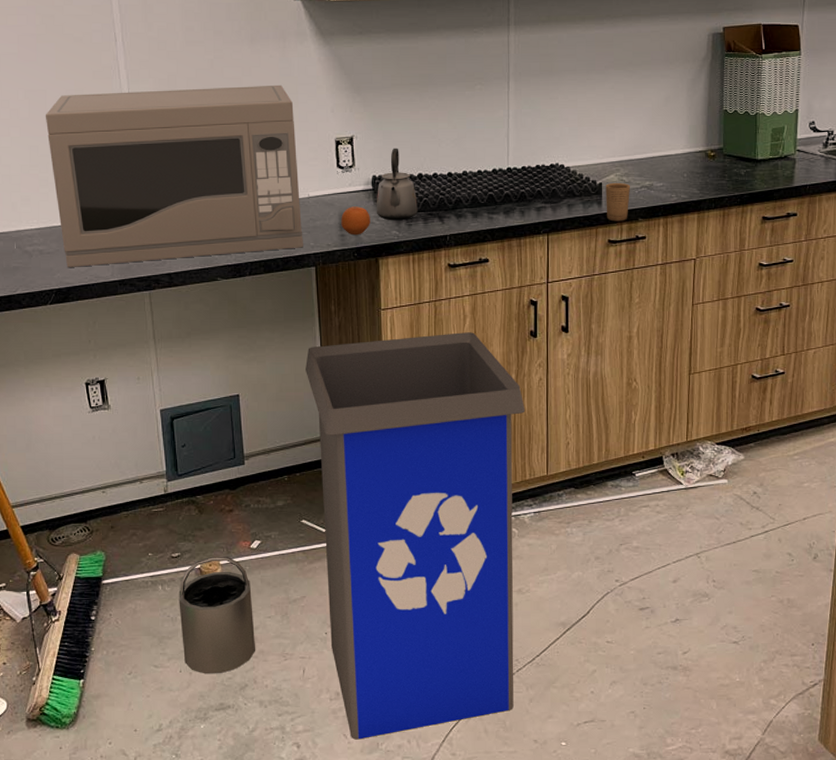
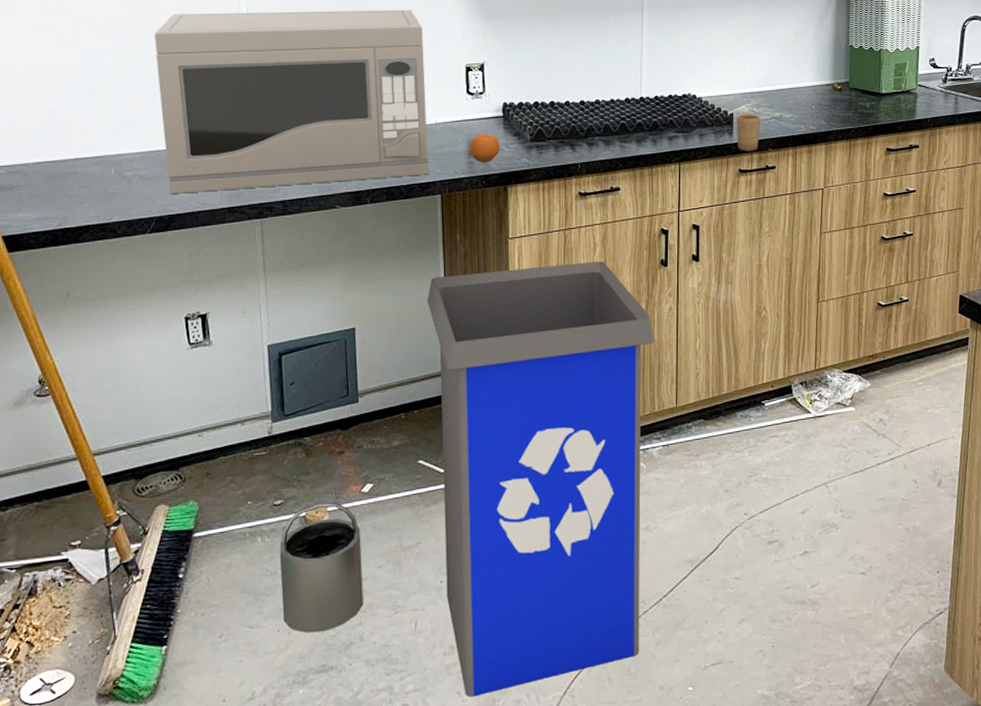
kettle: present [376,148,418,221] -> none [506,75,549,148]

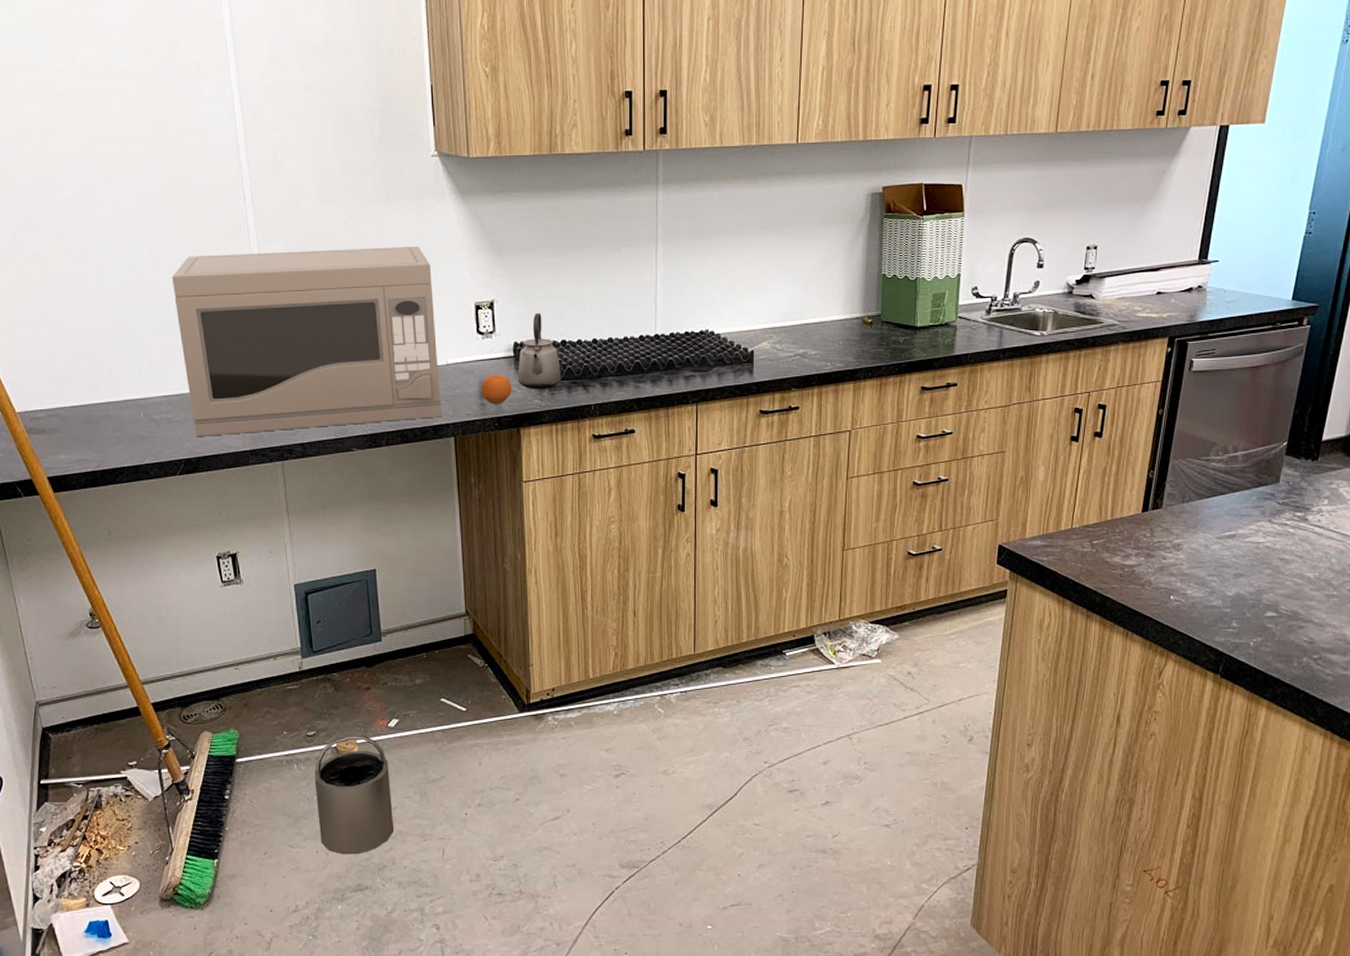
recycling bin: present [428,261,655,697] -> none [444,506,673,922]
kettle: none [506,75,549,148] -> present [517,313,561,390]
cup: present [737,113,761,151] -> none [757,350,784,391]

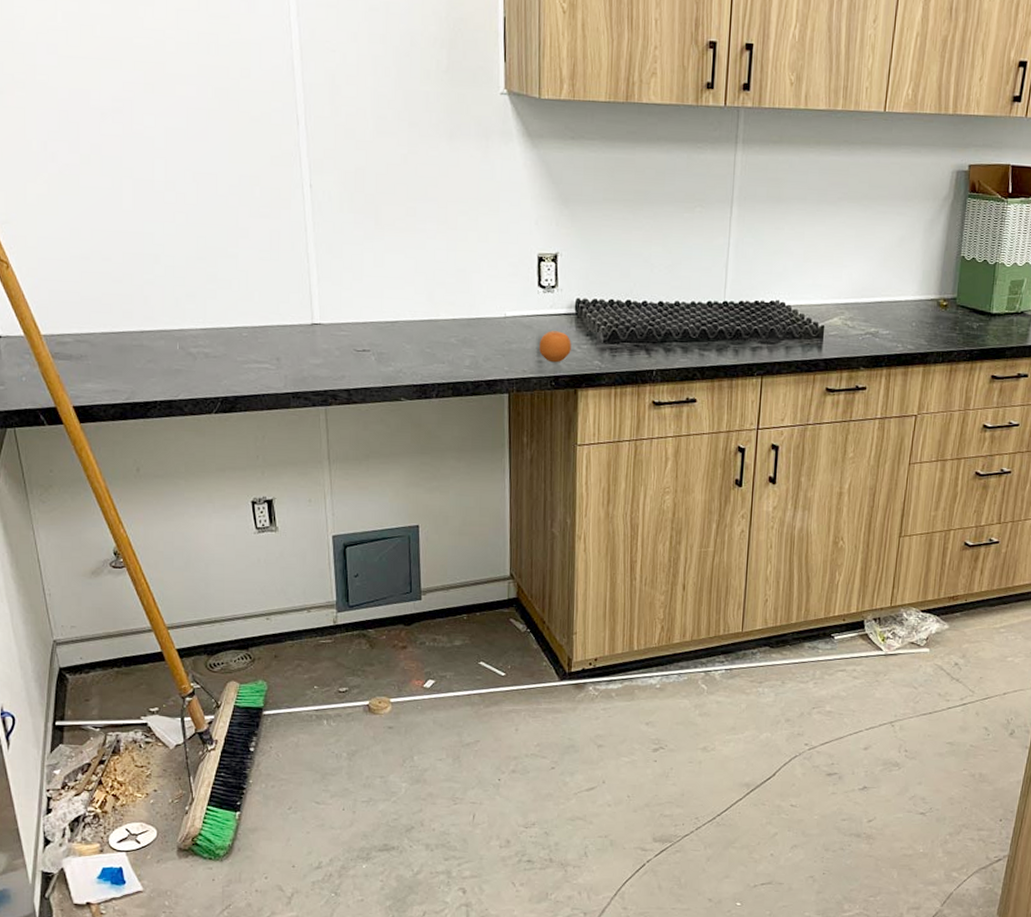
microwave: present [171,246,442,436] -> none [215,181,497,375]
bucket: present [314,735,393,855] -> none [344,693,424,814]
kettle: present [517,313,561,390] -> none [578,269,624,351]

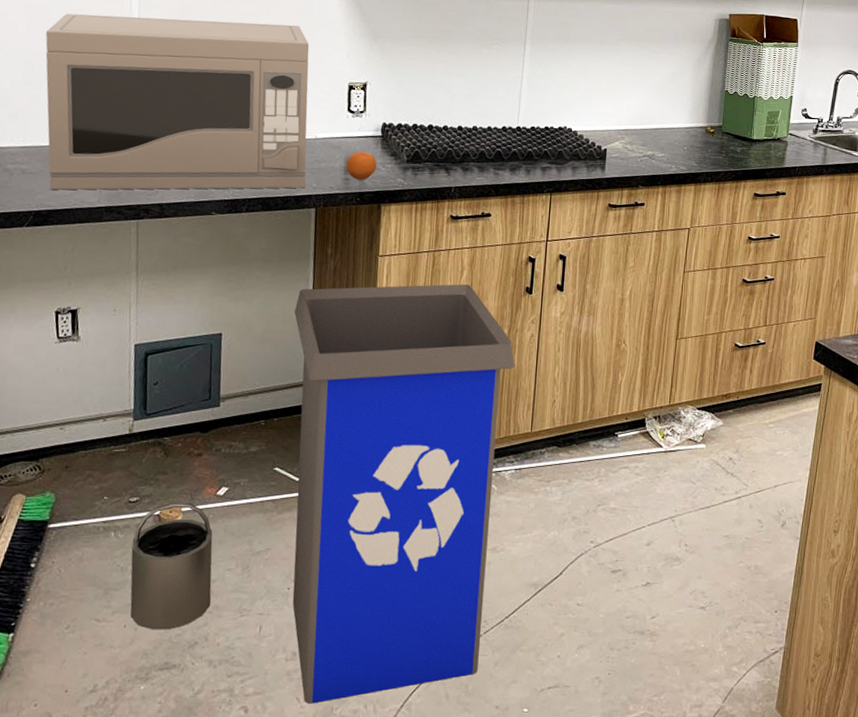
microwave: none [215,181,497,375] -> present [45,13,310,190]
bucket: none [344,693,424,814] -> present [130,502,213,630]
recycling bin: none [492,475,725,889] -> present [292,284,515,704]

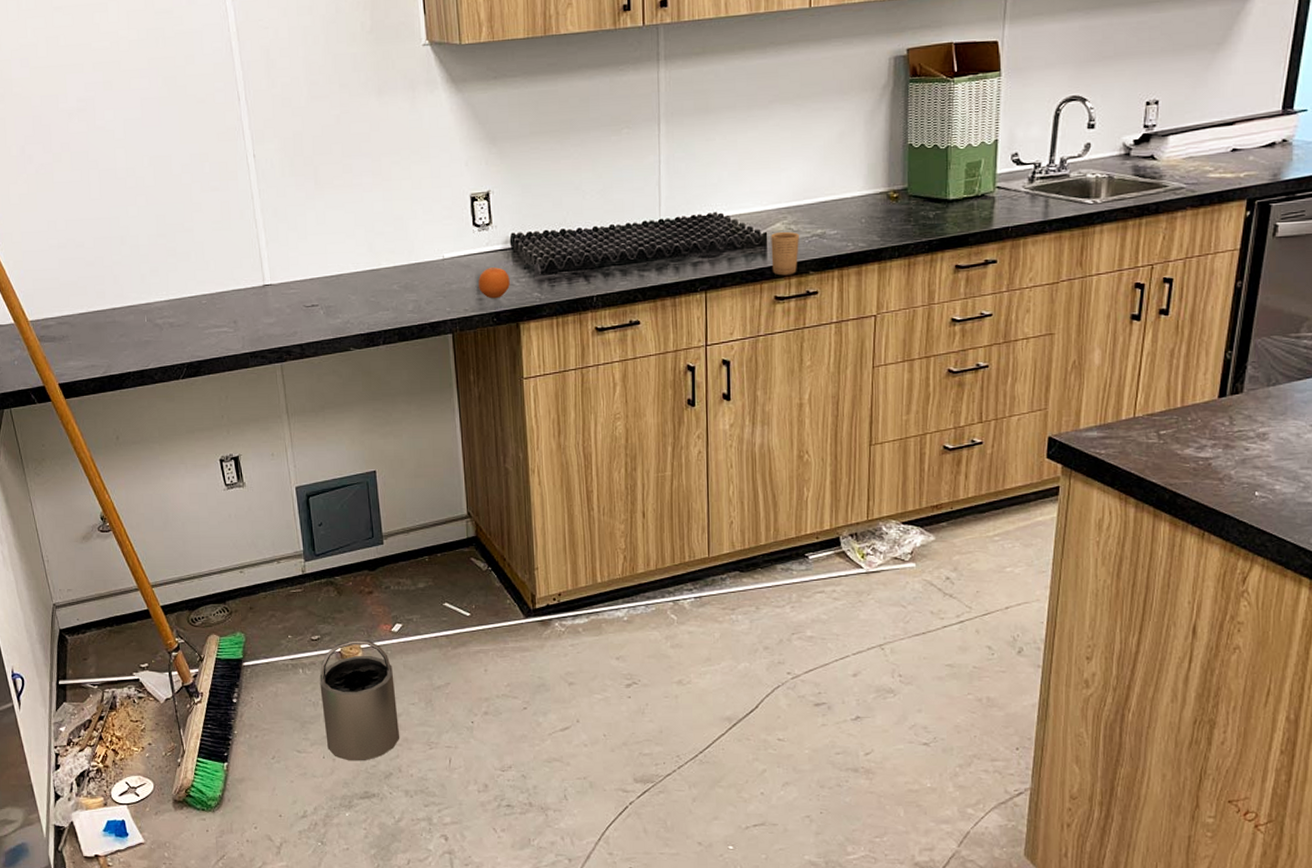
microwave: present [45,13,310,190] -> none [170,138,439,340]
recycling bin: present [292,284,515,704] -> none [444,401,684,834]
cup: none [608,149,634,187] -> present [771,231,800,276]

